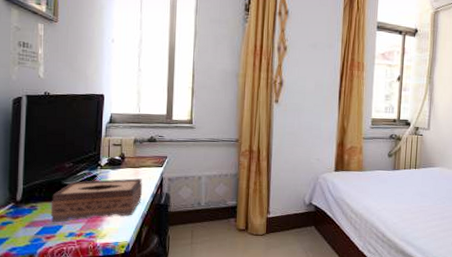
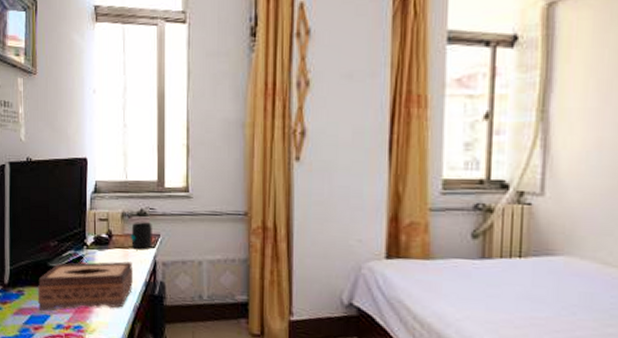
mug: none [141,146,161,169] -> present [130,222,152,250]

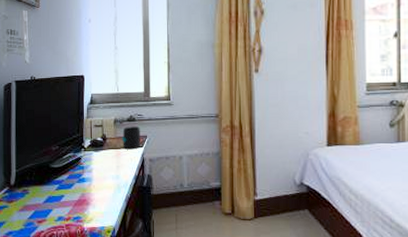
tissue box: present [37,261,134,311] -> none [40,160,125,206]

